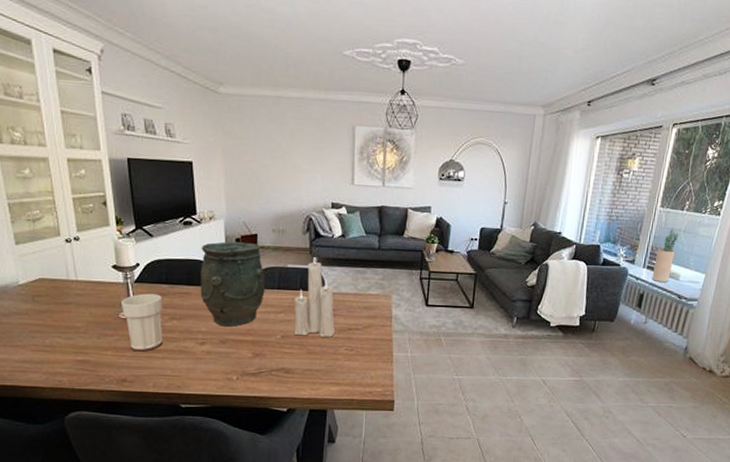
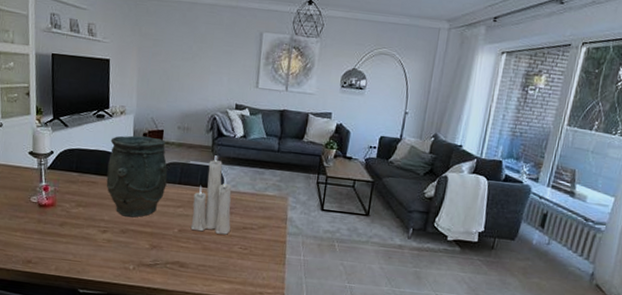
cup: present [122,293,163,352] -> none [33,180,71,236]
vase: present [651,227,679,283] -> none [556,147,587,204]

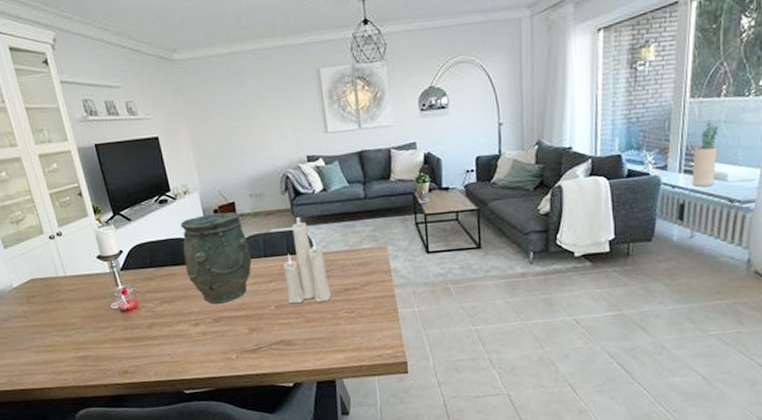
vase: none [556,147,587,204] -> present [691,119,719,187]

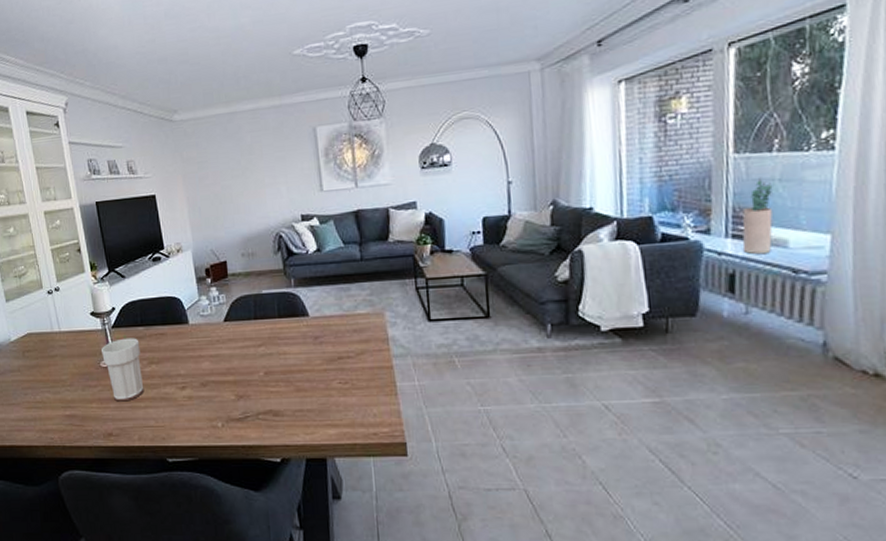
cup: none [111,279,158,341] -> present [101,338,144,402]
vase: present [180,212,252,304] -> none [172,271,241,367]
candle: present [283,217,332,304] -> none [274,278,325,371]

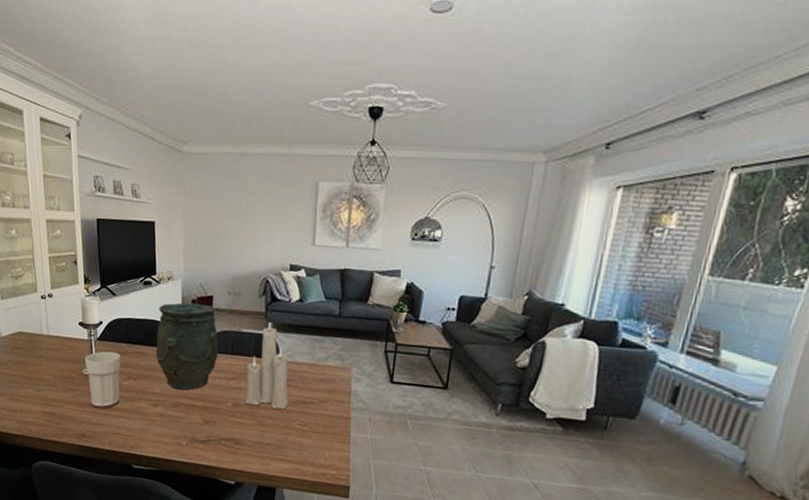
vase: none [172,271,241,367] -> present [156,302,219,391]
candle: none [274,278,325,371] -> present [245,322,289,410]
vase: present [742,177,773,255] -> none [693,302,737,375]

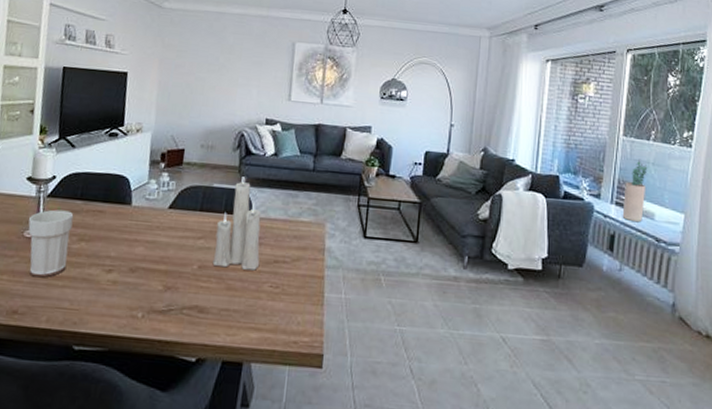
vase: present [156,302,219,391] -> none [115,155,188,253]
vase: none [693,302,737,375] -> present [622,158,648,223]

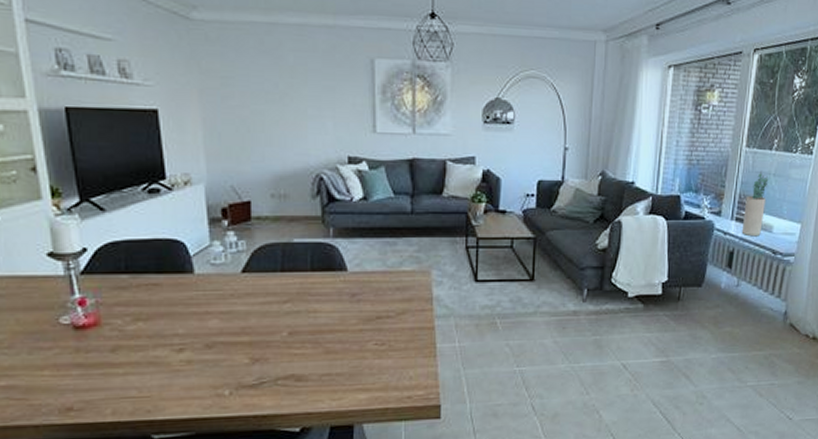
cup: present [28,209,74,278] -> none [63,288,125,368]
candle: present [212,177,261,271] -> none [304,227,361,331]

